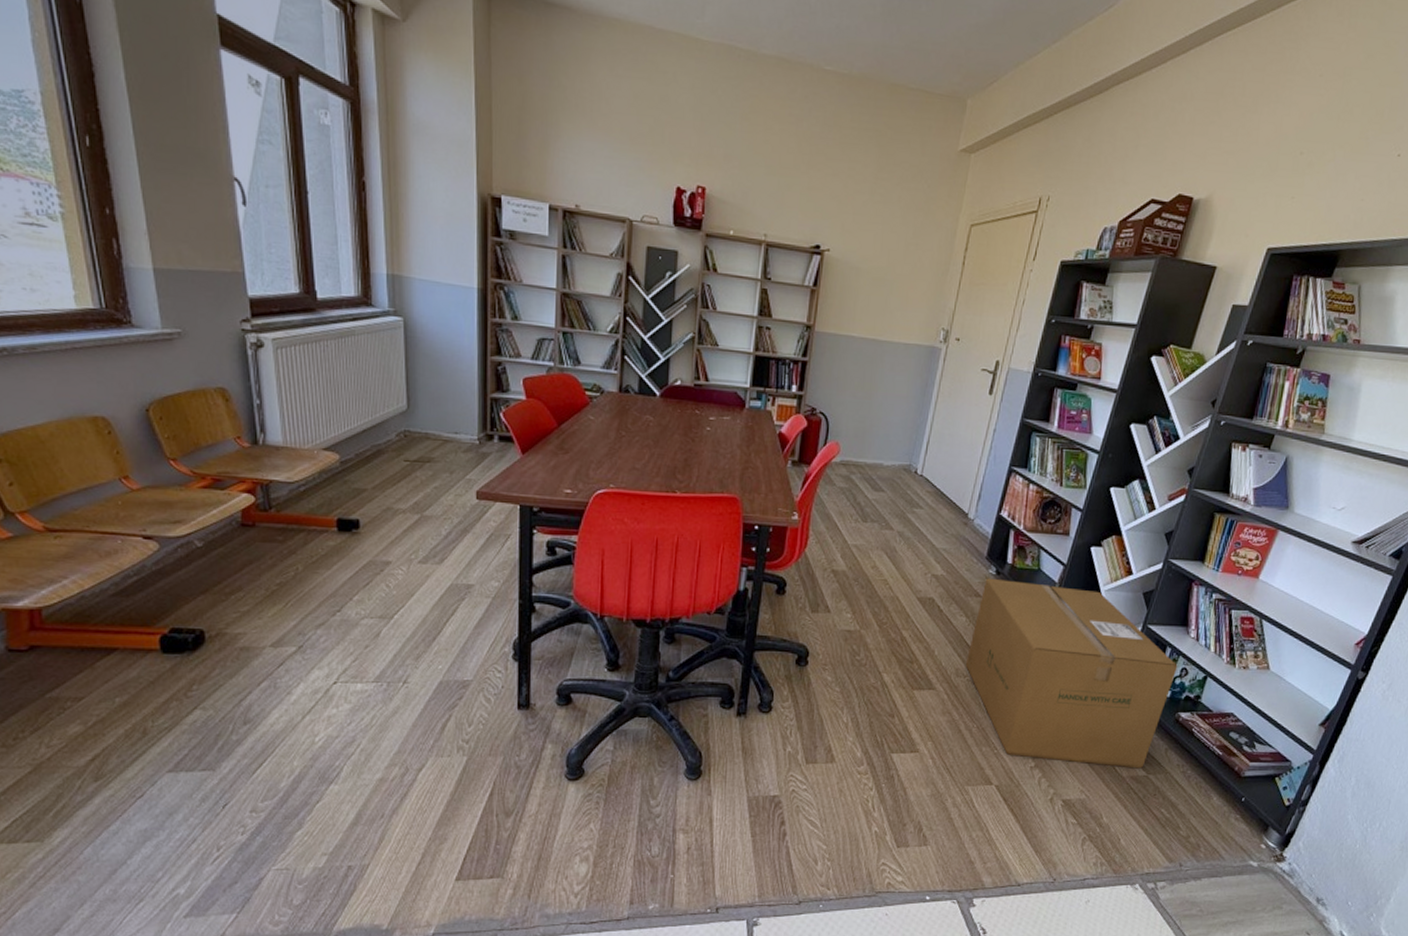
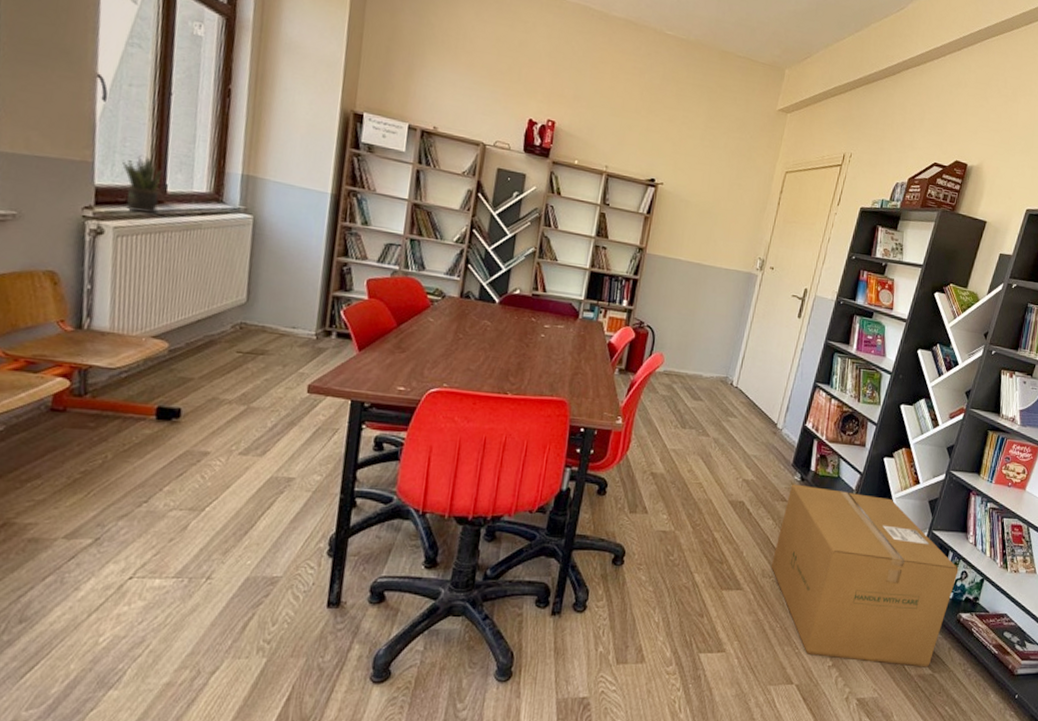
potted plant: none [271,262,310,322] -> present [122,155,163,213]

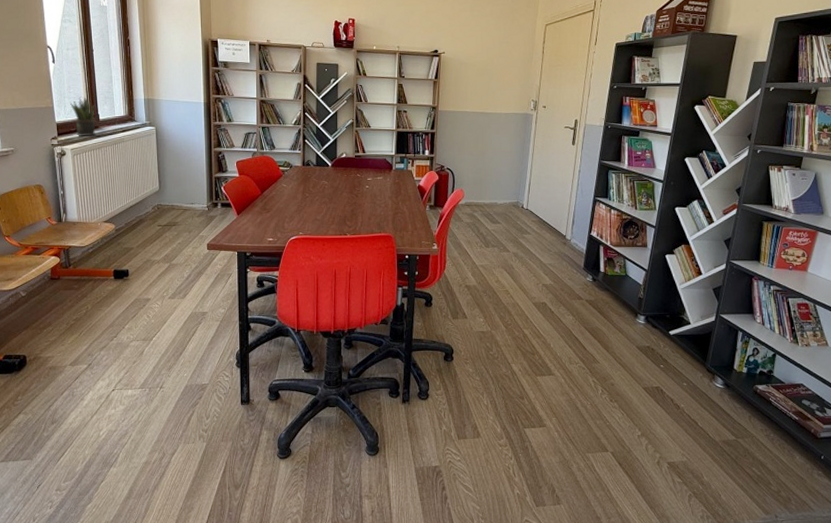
box: present [770,484,959,667] -> none [576,284,750,434]

